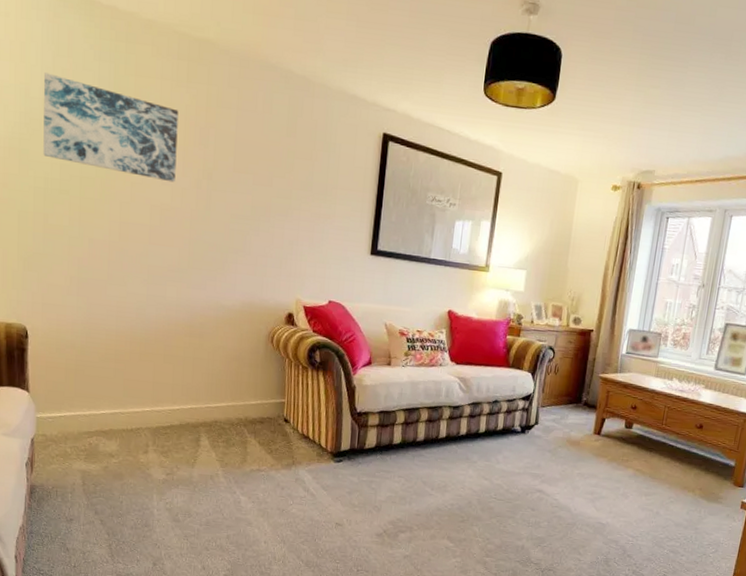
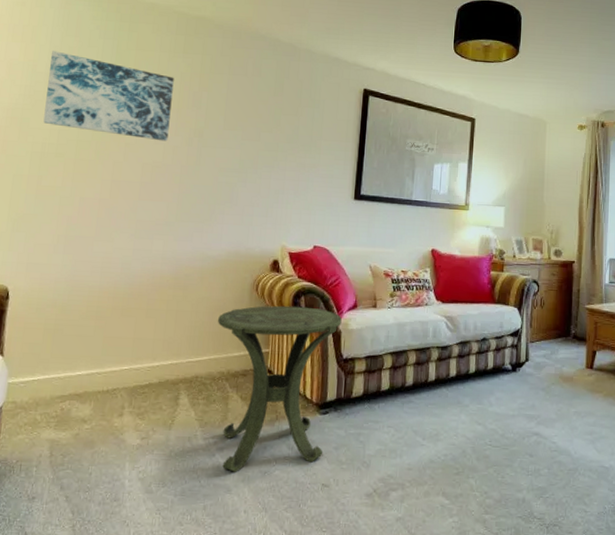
side table: none [233,358,356,509] -> present [217,305,342,472]

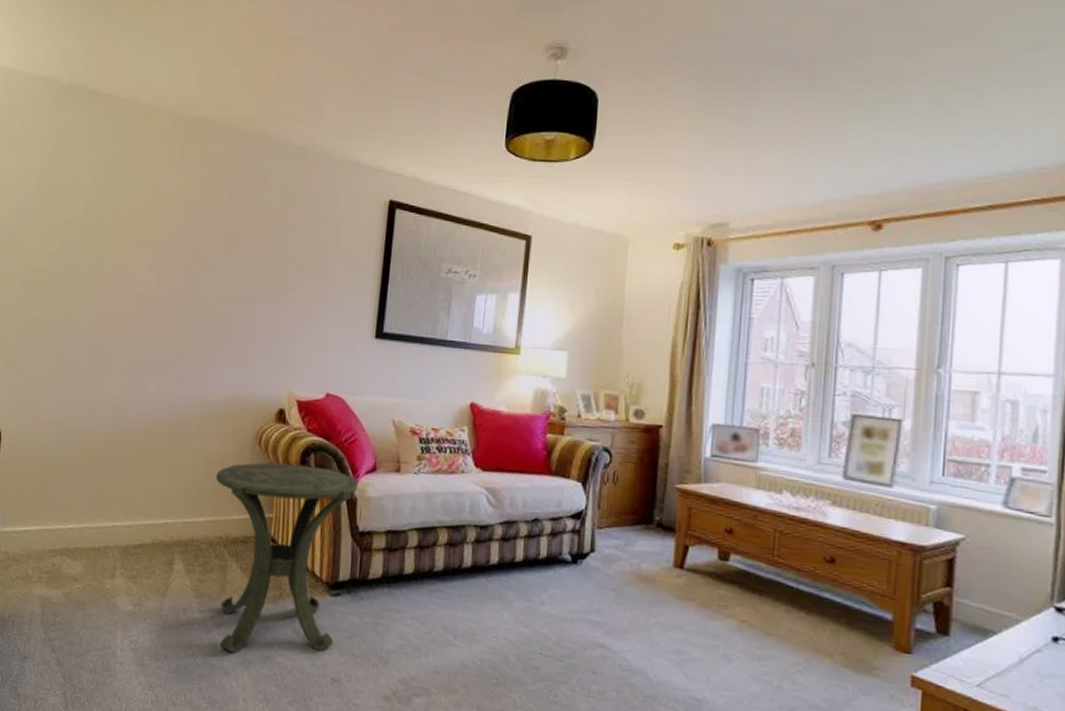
wall art: present [43,51,174,142] -> none [34,164,170,267]

